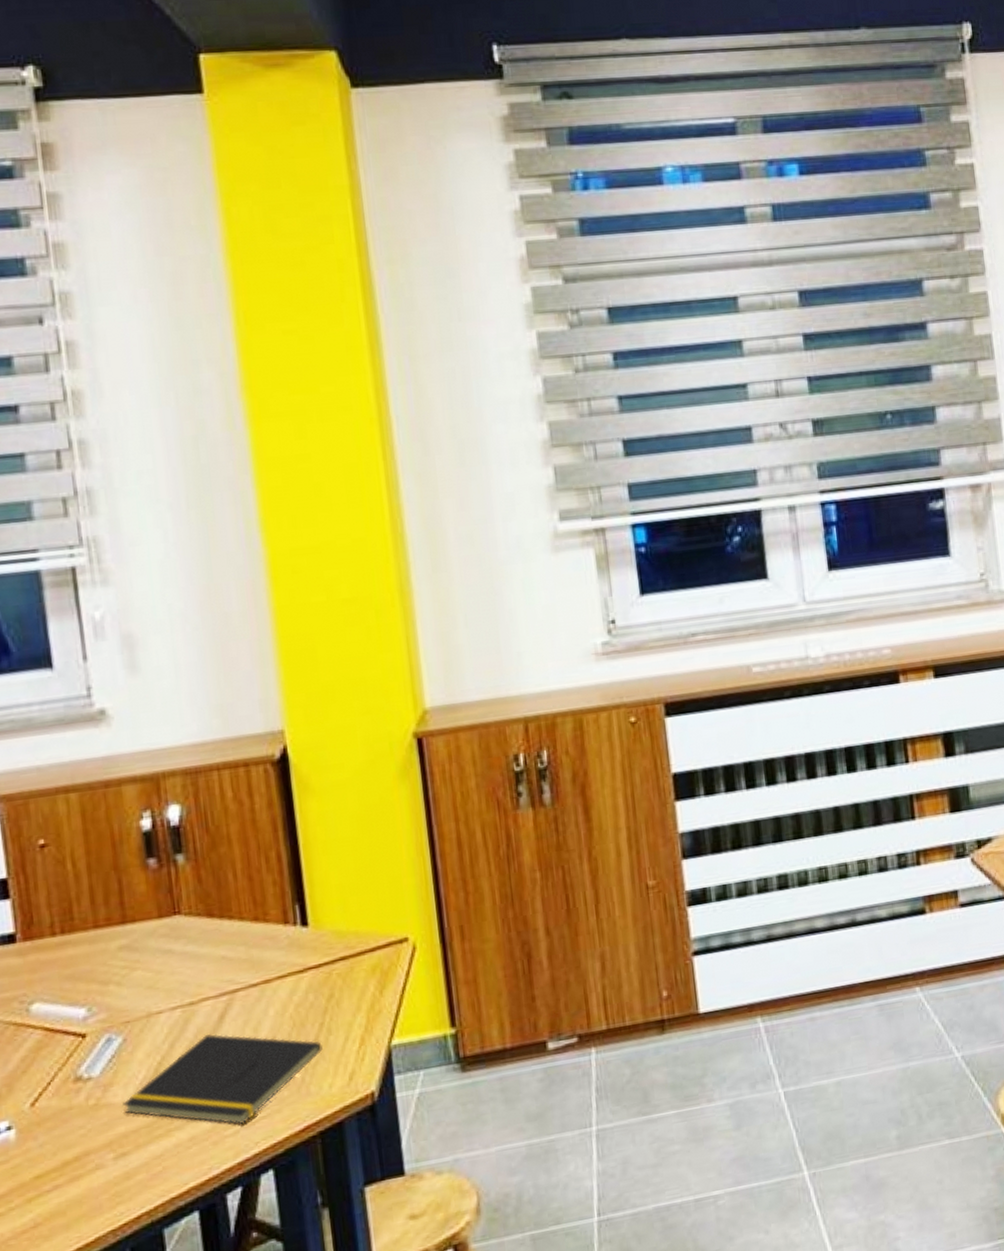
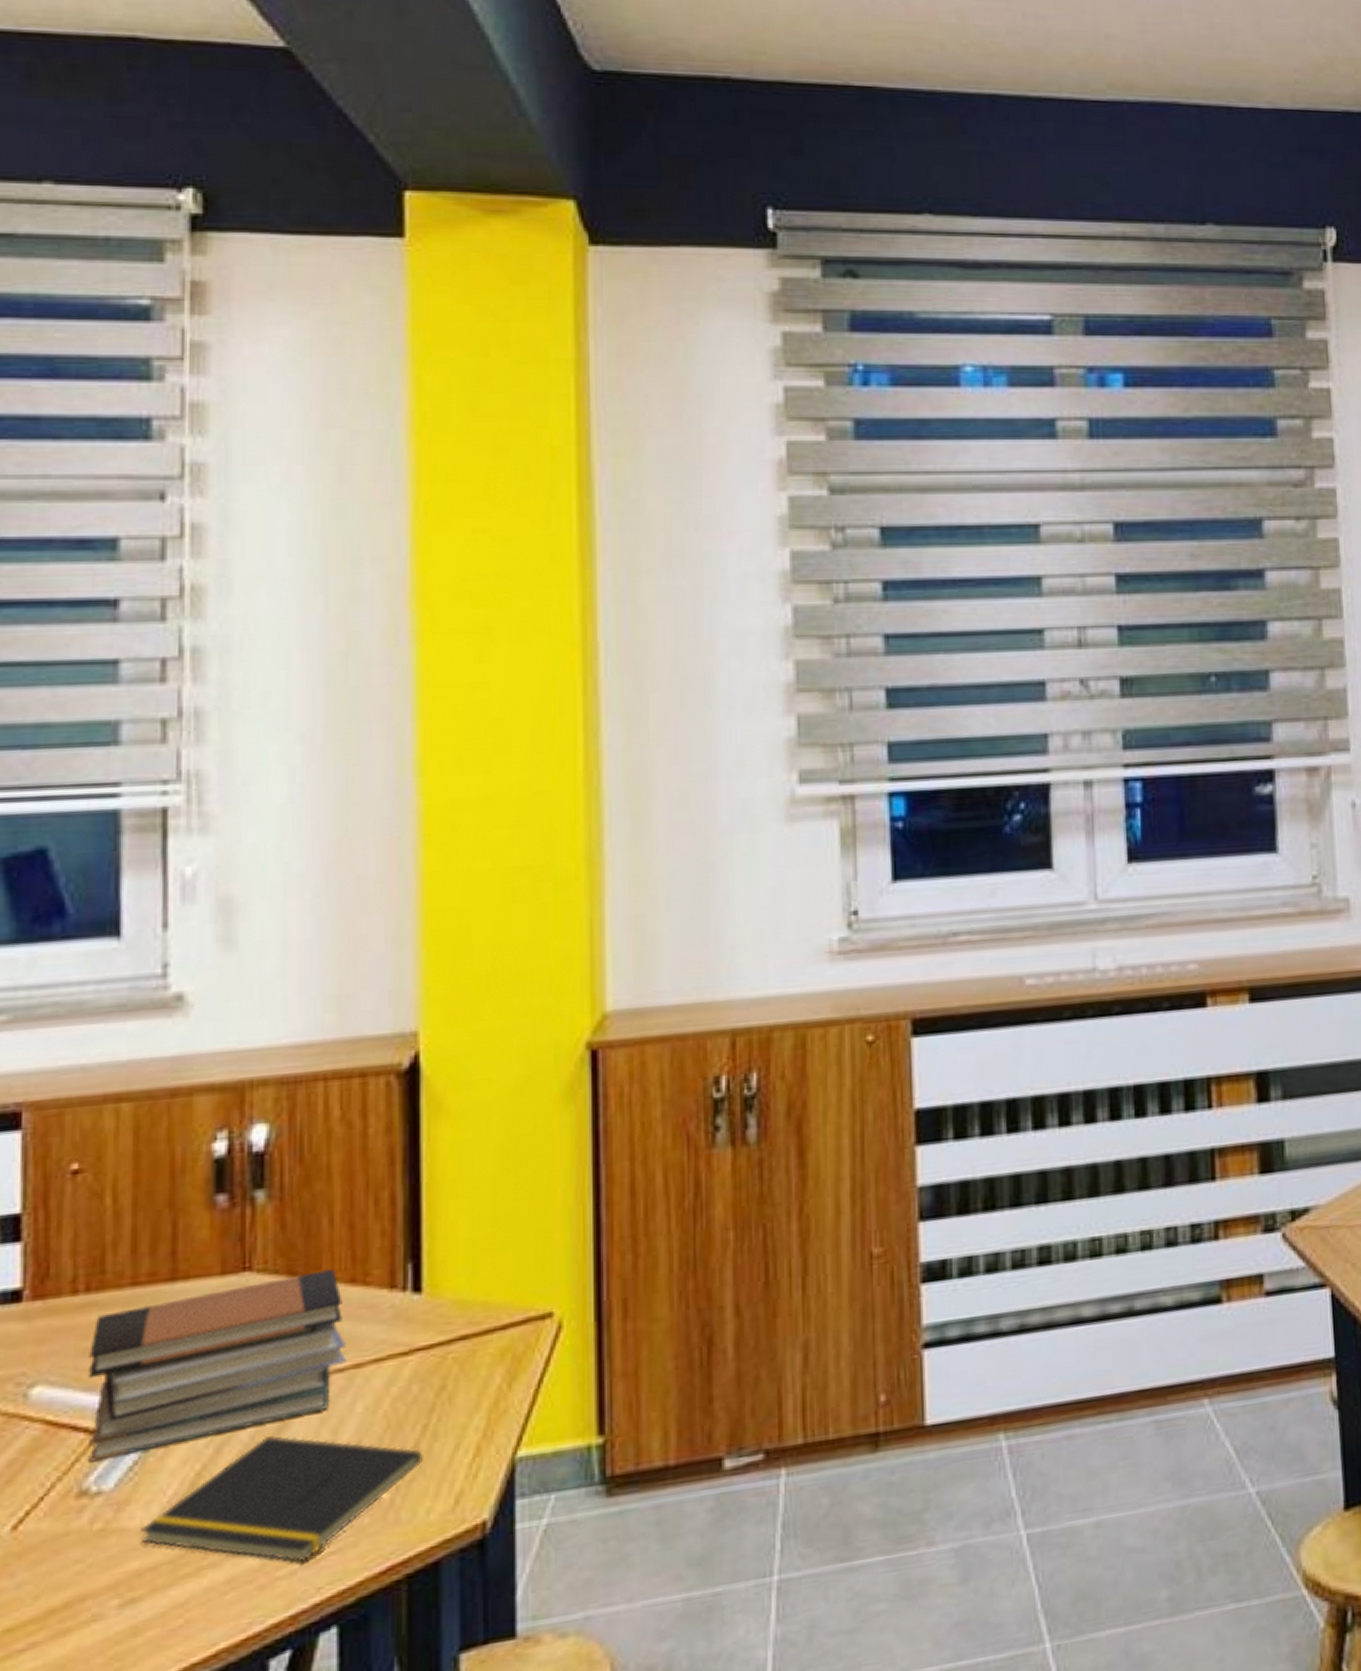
book stack: none [69,911,258,1057] -> present [87,1269,346,1463]

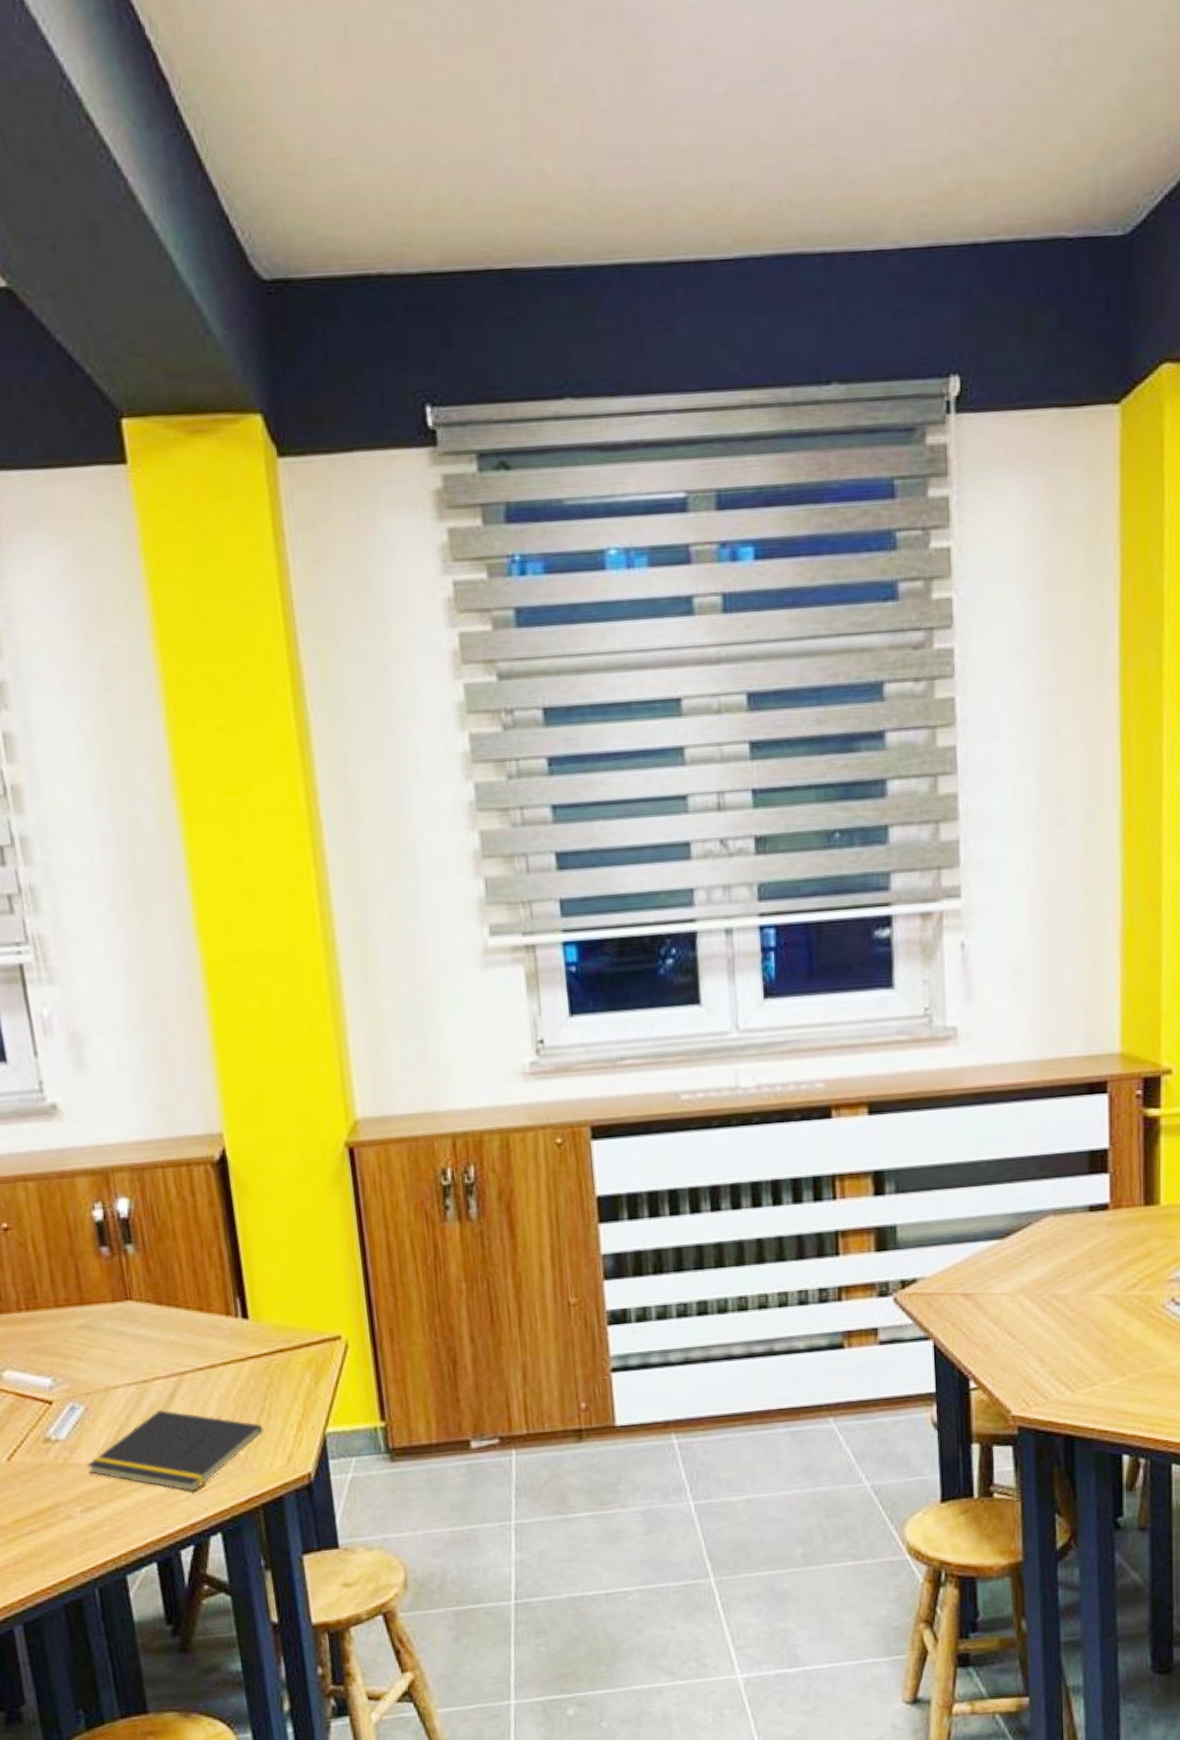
book stack: present [87,1269,346,1463] -> none [35,1301,204,1421]

